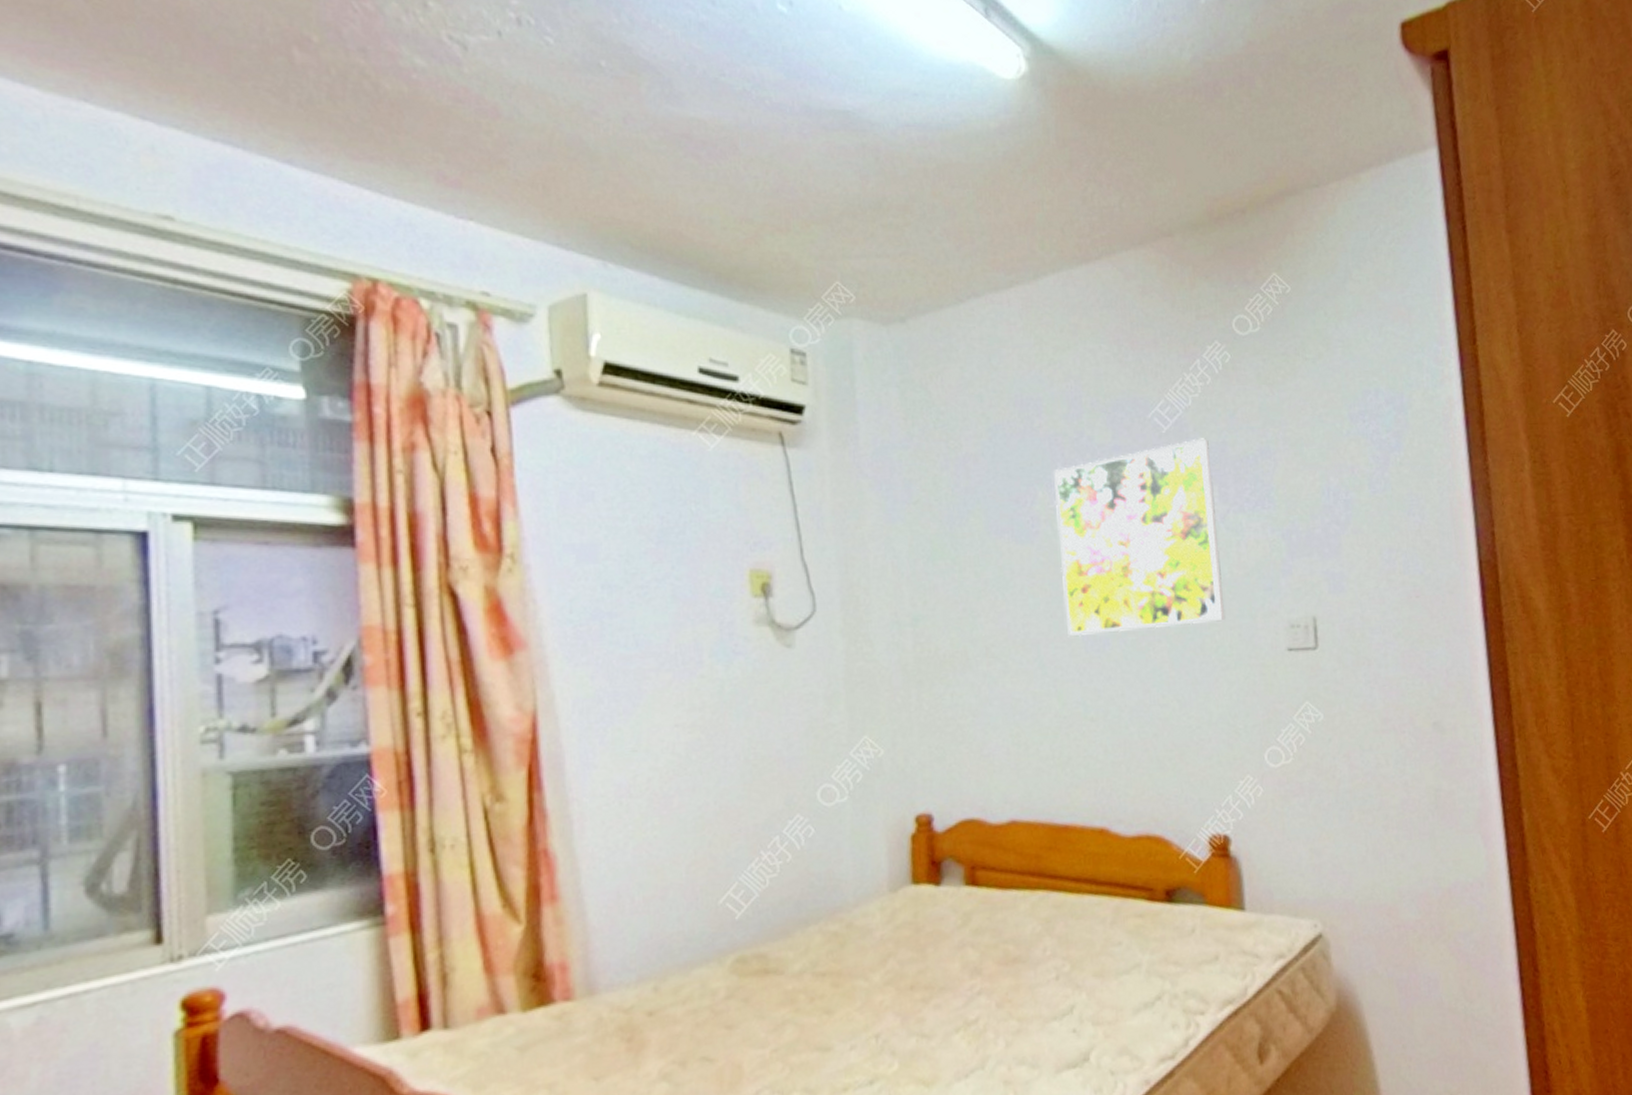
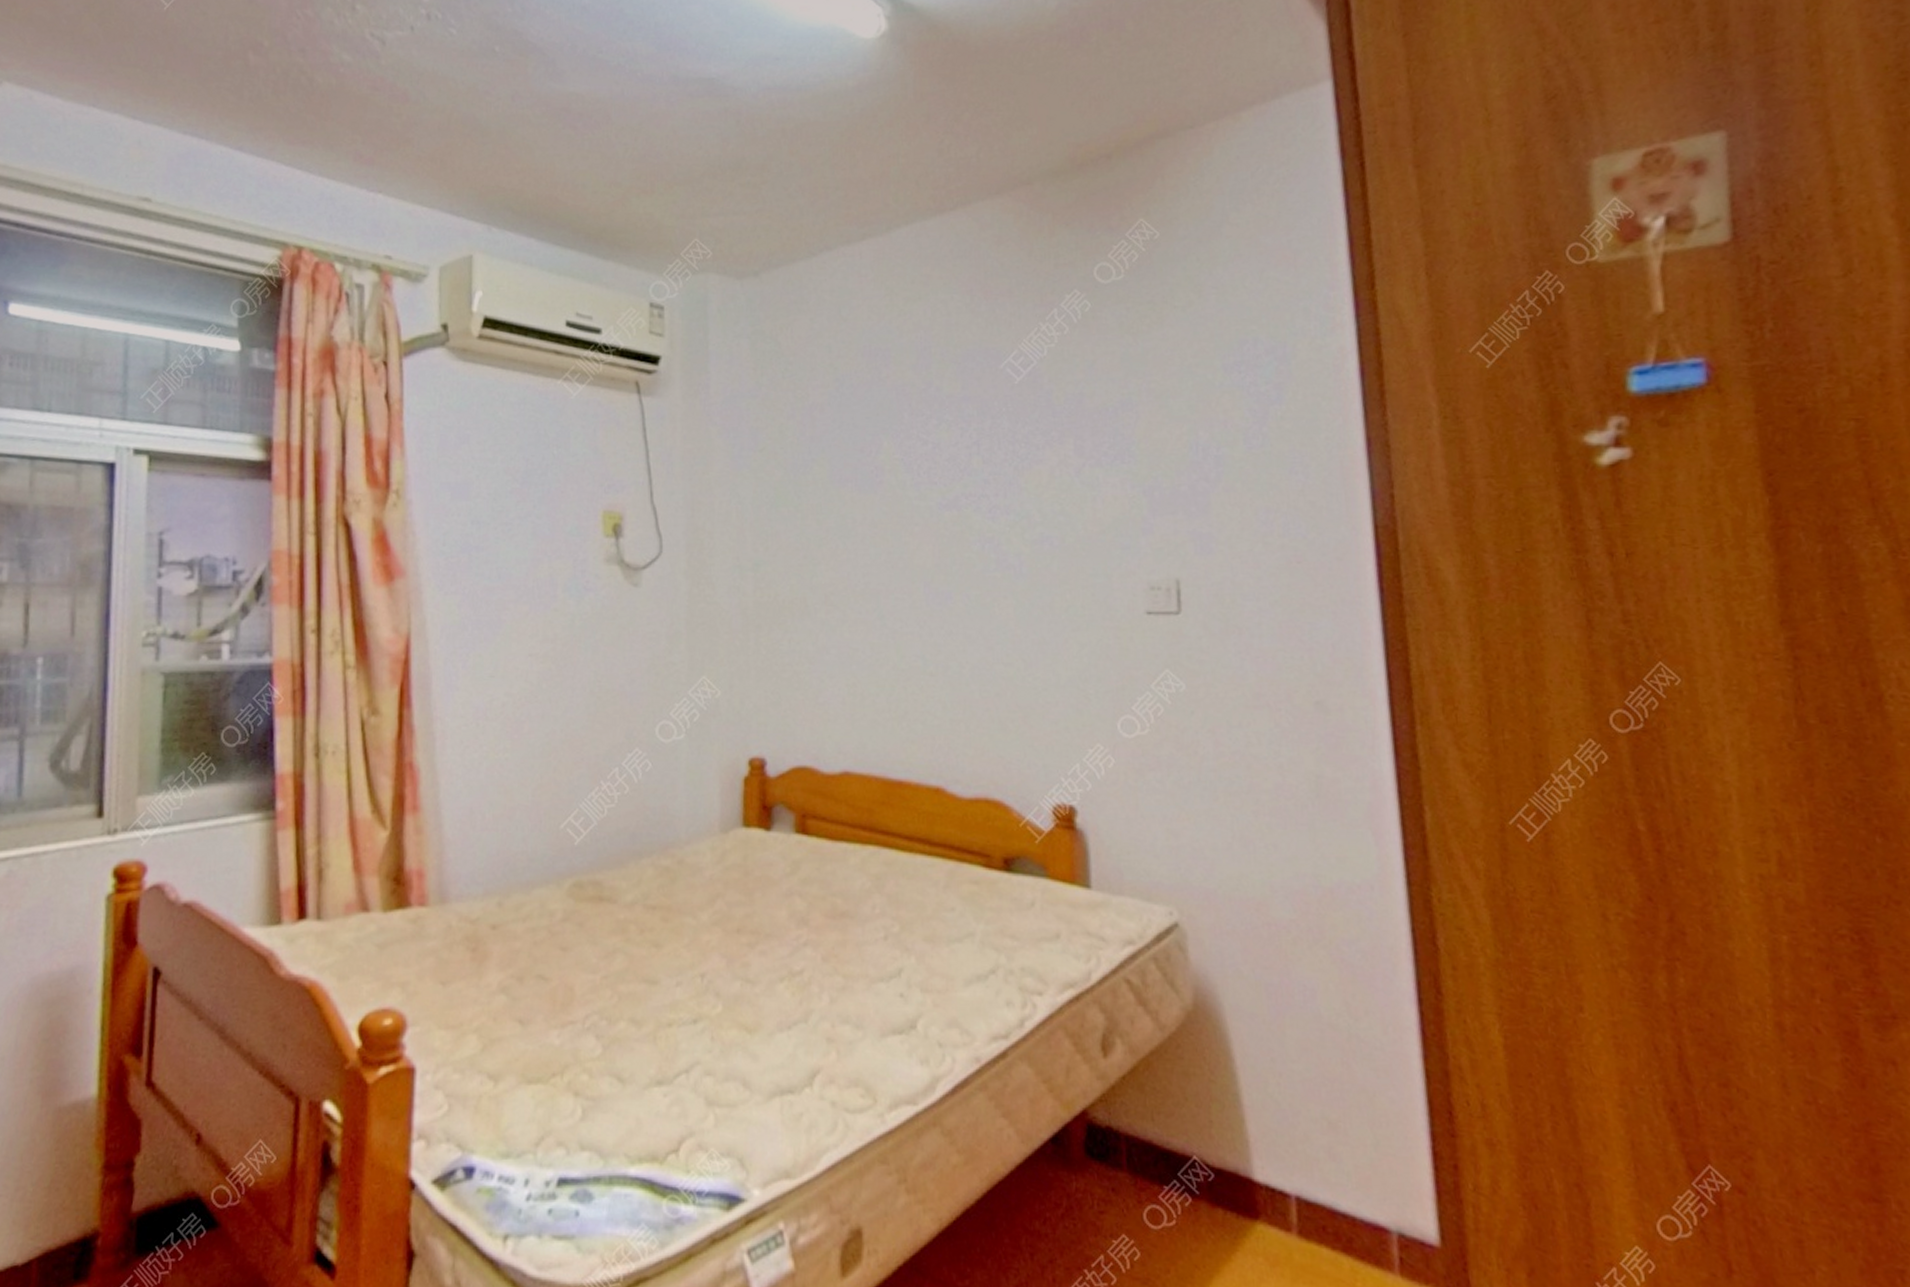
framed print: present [1054,438,1226,637] -> none [900,389,1078,589]

